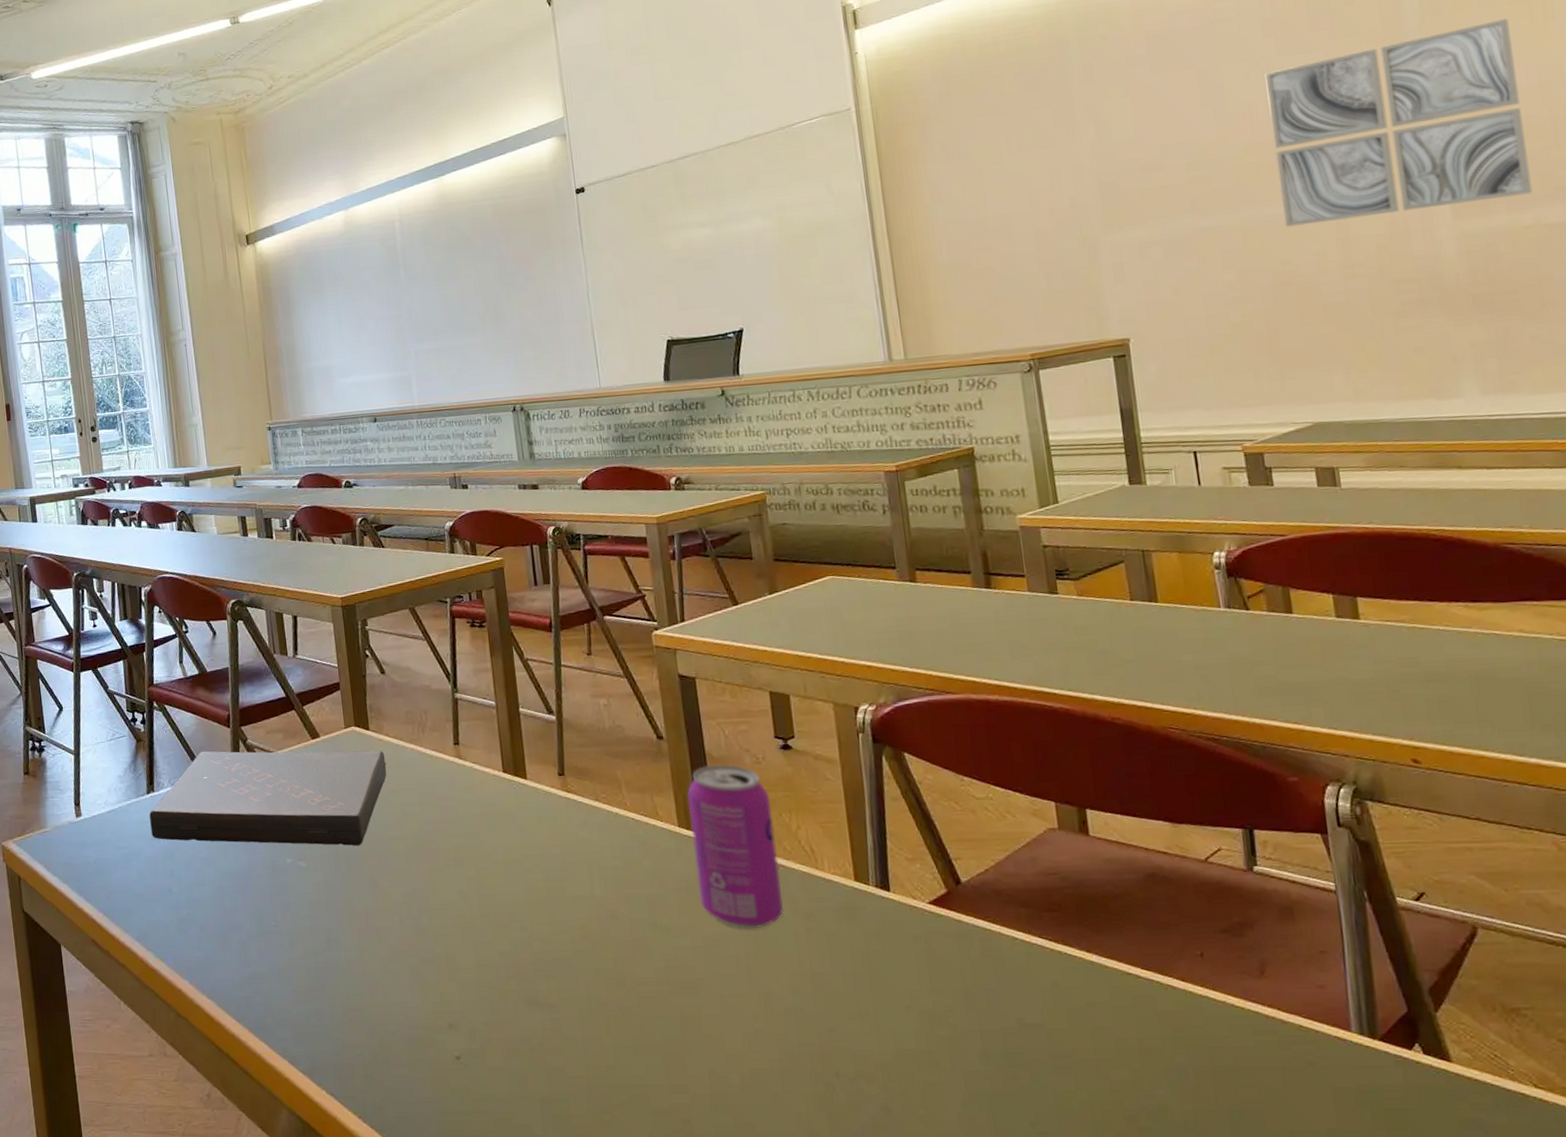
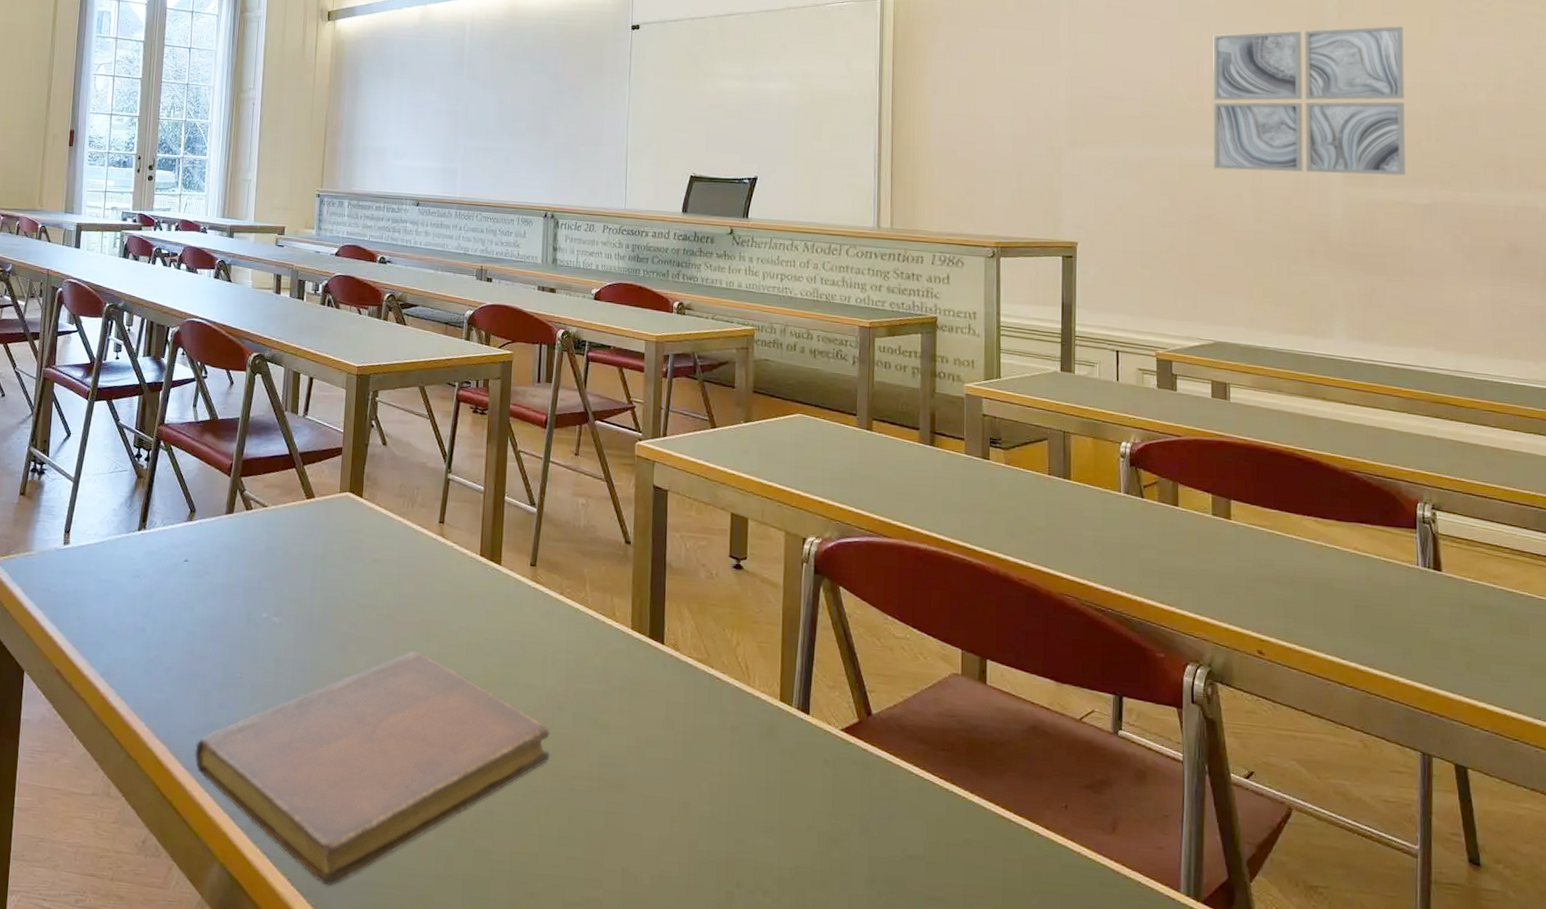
book: present [149,750,387,846] -> none [135,495,373,609]
notebook: none [242,877,613,1119] -> present [194,650,551,885]
beverage can: present [687,764,783,930] -> none [640,574,717,736]

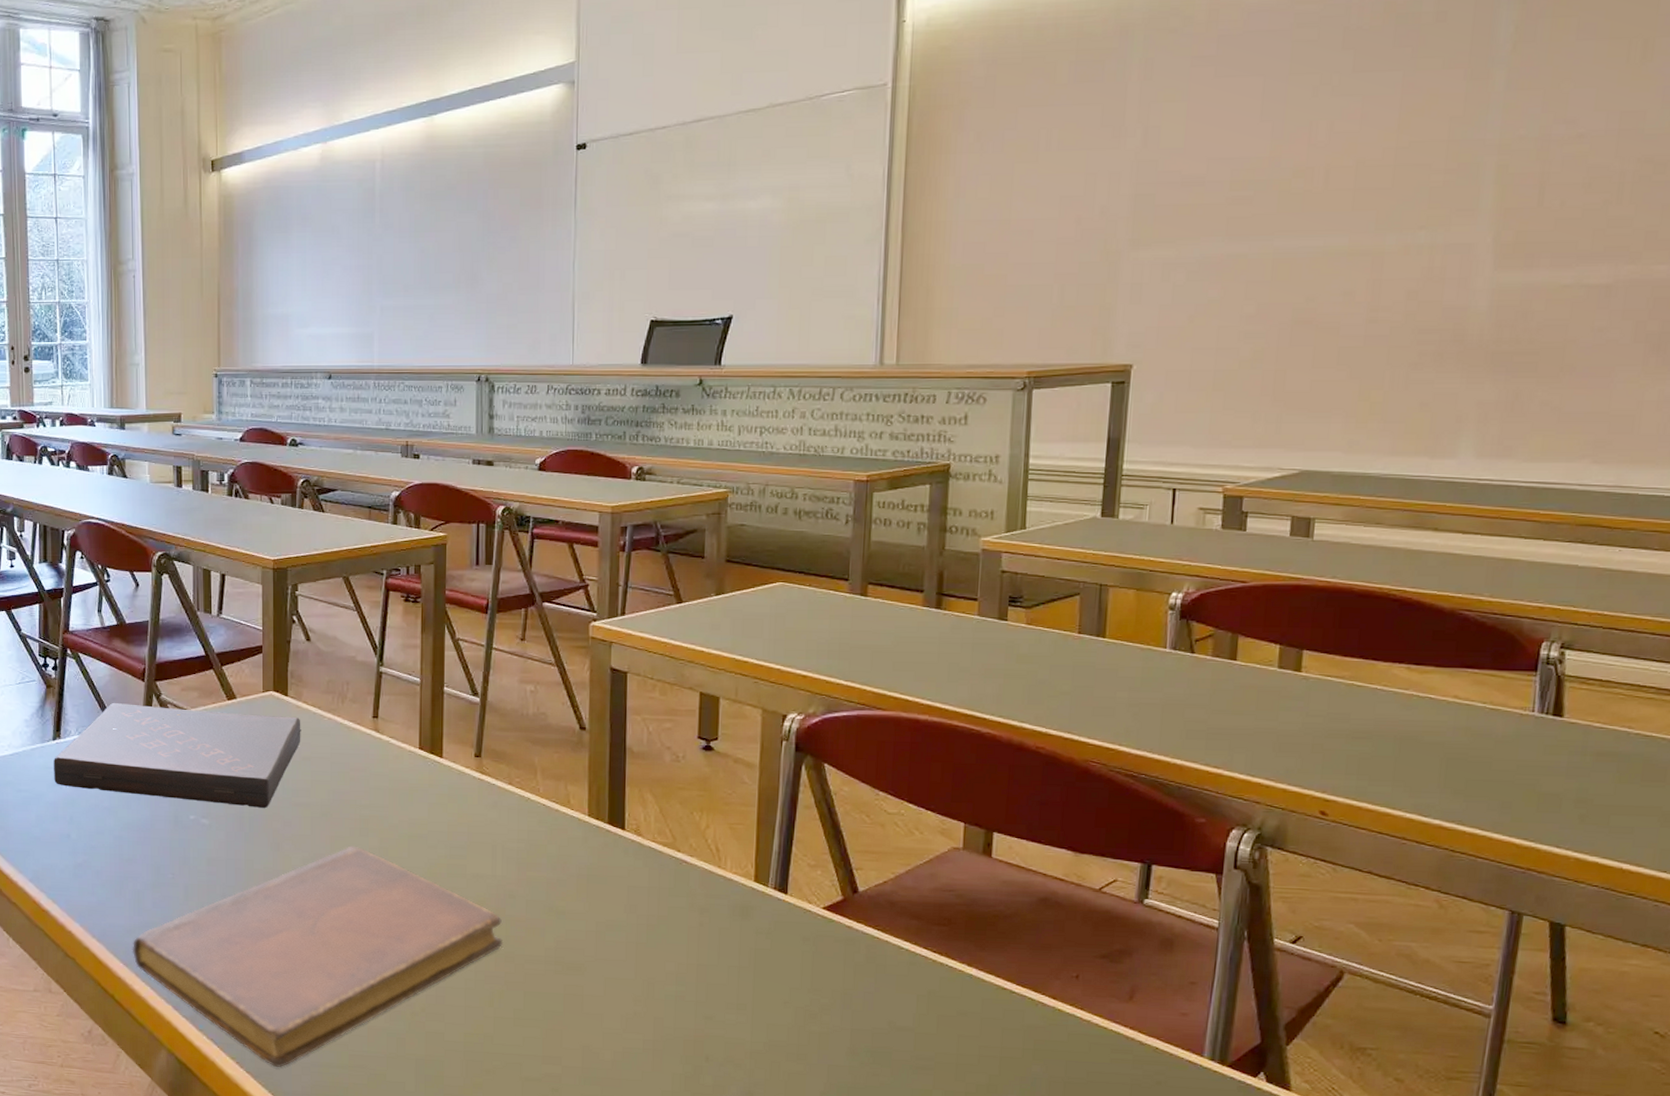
book: none [135,495,373,609] -> present [54,702,301,808]
wall art: present [1213,26,1406,176] -> none [1318,55,1604,261]

